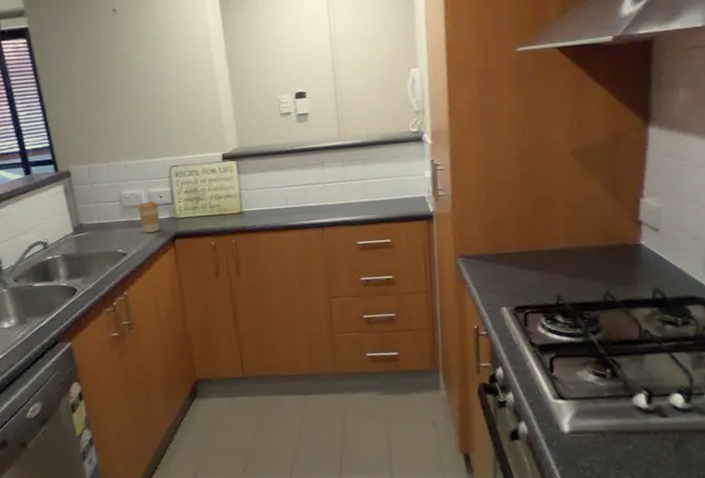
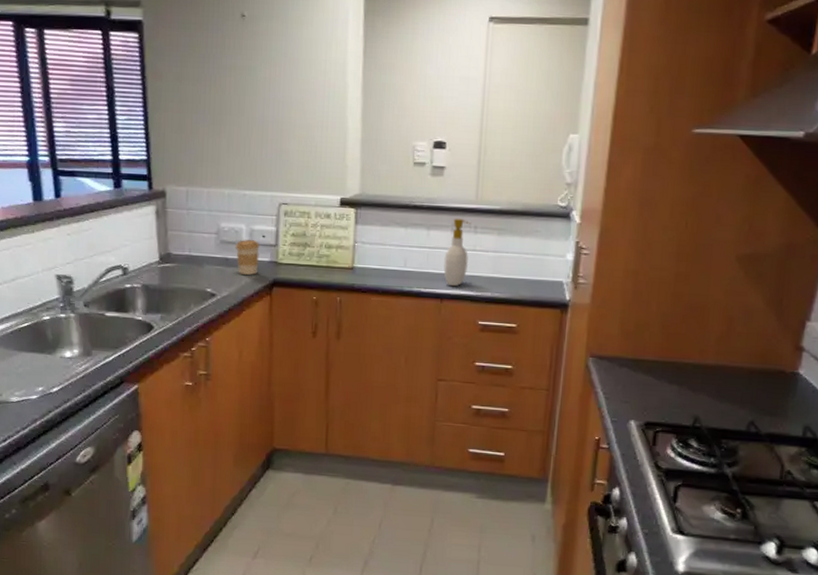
soap bottle: none [319,155,341,216] -> present [443,218,472,287]

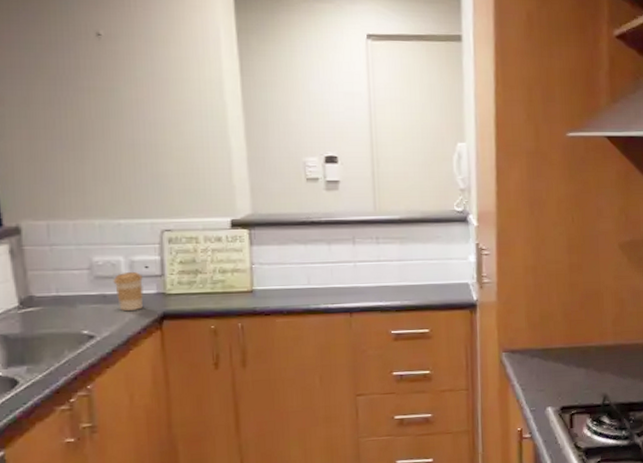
soap bottle: present [443,218,472,287] -> none [349,230,374,299]

